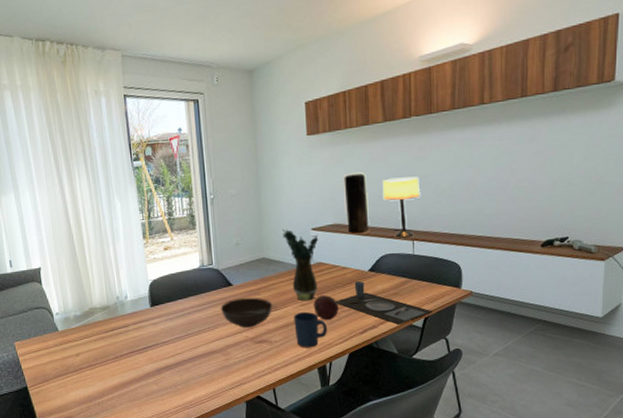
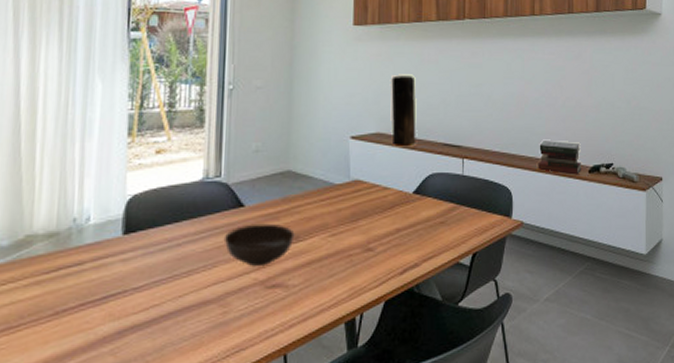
vase: present [283,229,319,301] -> none [315,135,358,231]
mug: present [294,312,328,348] -> none [319,245,361,295]
fruit: present [313,295,339,320] -> none [345,223,376,256]
place setting: present [336,281,432,325] -> none [373,206,481,263]
table lamp: present [383,177,420,238] -> none [434,84,471,154]
books: none [487,220,534,250] -> present [538,141,582,175]

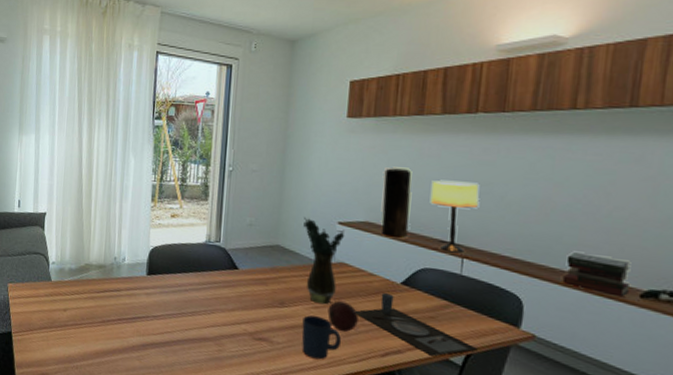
bowl: present [223,223,295,267] -> none [220,284,281,322]
vase: none [315,135,358,231] -> present [303,217,345,305]
mug: none [319,245,361,295] -> present [301,315,342,360]
fruit: none [345,223,376,256] -> present [327,301,359,332]
place setting: none [373,206,481,263] -> present [355,293,478,356]
table lamp: none [434,84,471,154] -> present [431,181,479,254]

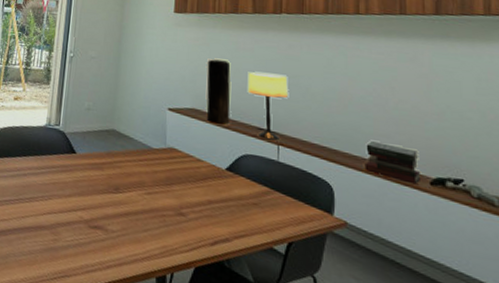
mug: present [301,315,342,360] -> none [135,201,174,250]
vase: present [303,217,345,305] -> none [137,102,175,190]
fruit: present [327,301,359,332] -> none [159,187,188,219]
place setting: present [355,293,478,356] -> none [185,179,298,245]

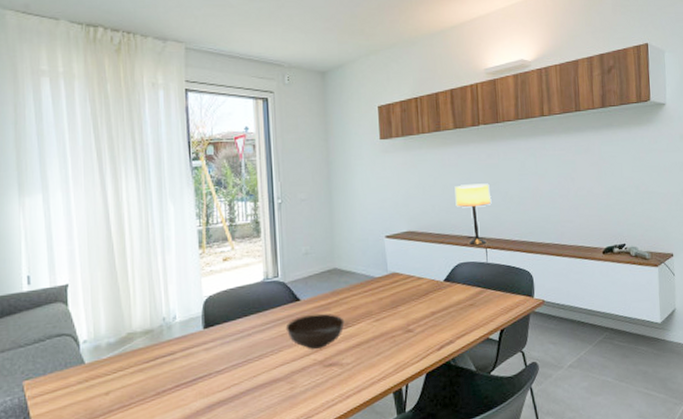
bowl: none [58,169,116,208] -> present [285,313,345,350]
speaker: present [206,59,231,126] -> none [417,179,443,242]
books: present [364,141,422,185] -> none [555,227,597,257]

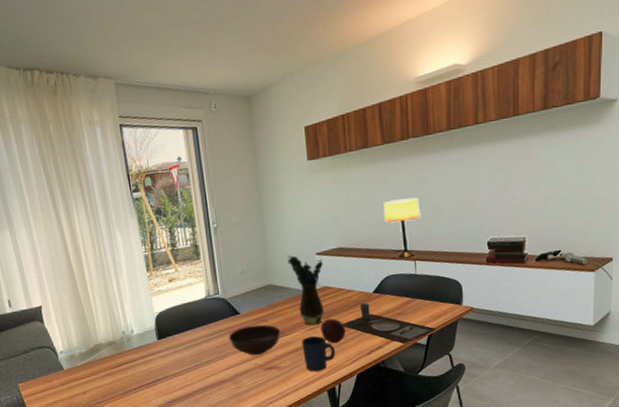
vase: none [355,236,393,316] -> present [287,255,324,326]
mug: none [367,328,404,370] -> present [302,336,336,372]
fruit: none [387,309,415,337] -> present [320,319,346,343]
place setting: none [411,292,508,339] -> present [342,303,436,344]
books: none [555,227,597,257] -> present [485,236,529,264]

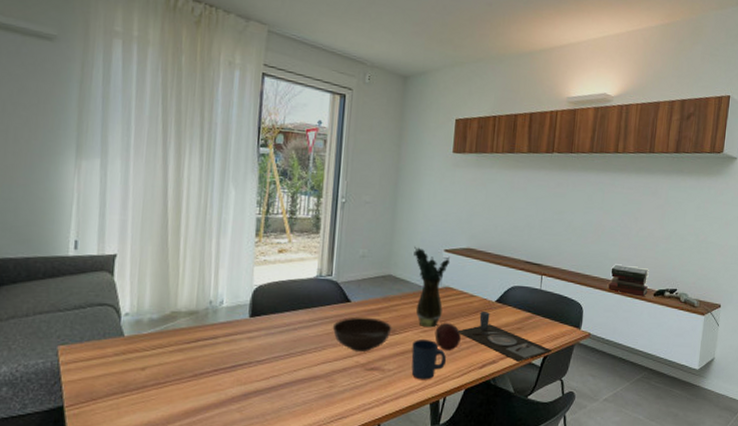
table lamp: present [384,198,420,259] -> none [519,210,554,272]

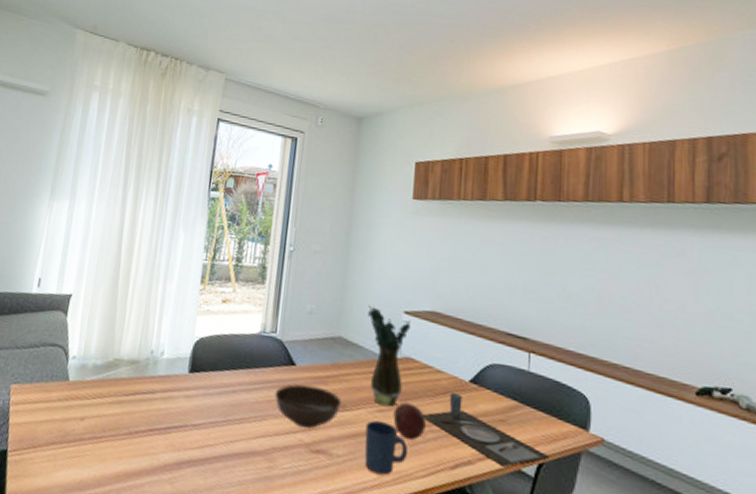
books: present [608,265,648,297] -> none [625,347,687,395]

